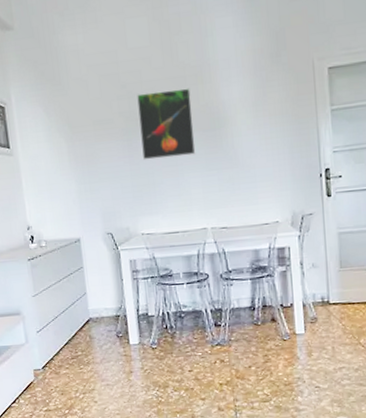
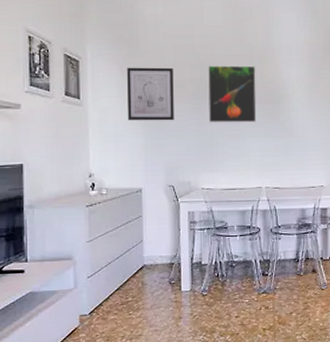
wall art: none [52,102,106,167] -> present [127,67,174,121]

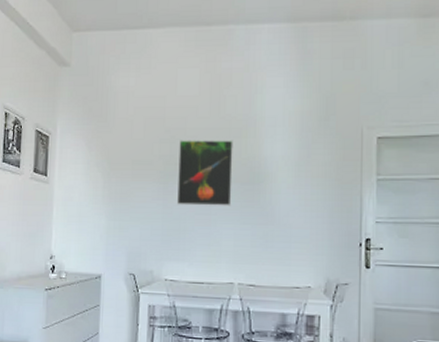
wall art: present [127,67,174,121] -> none [92,142,142,202]

